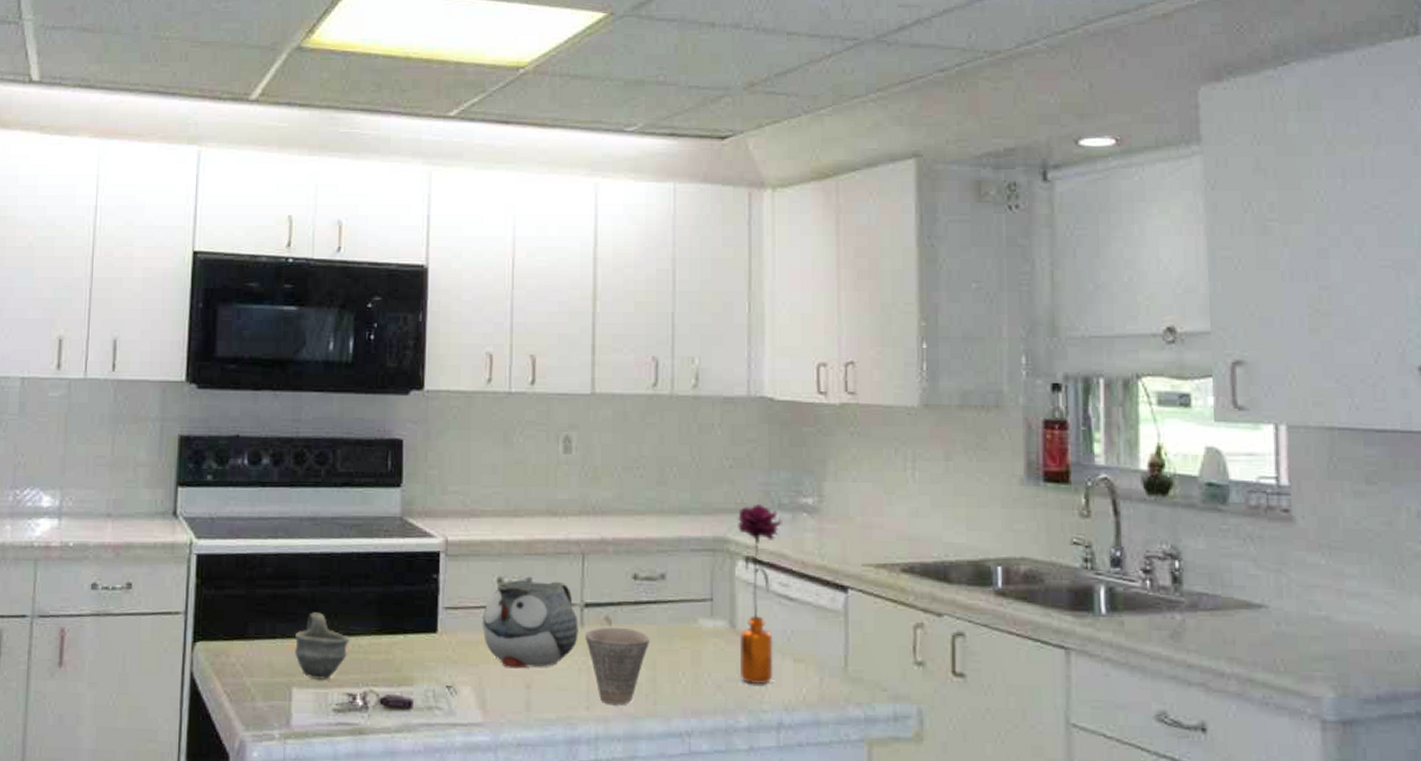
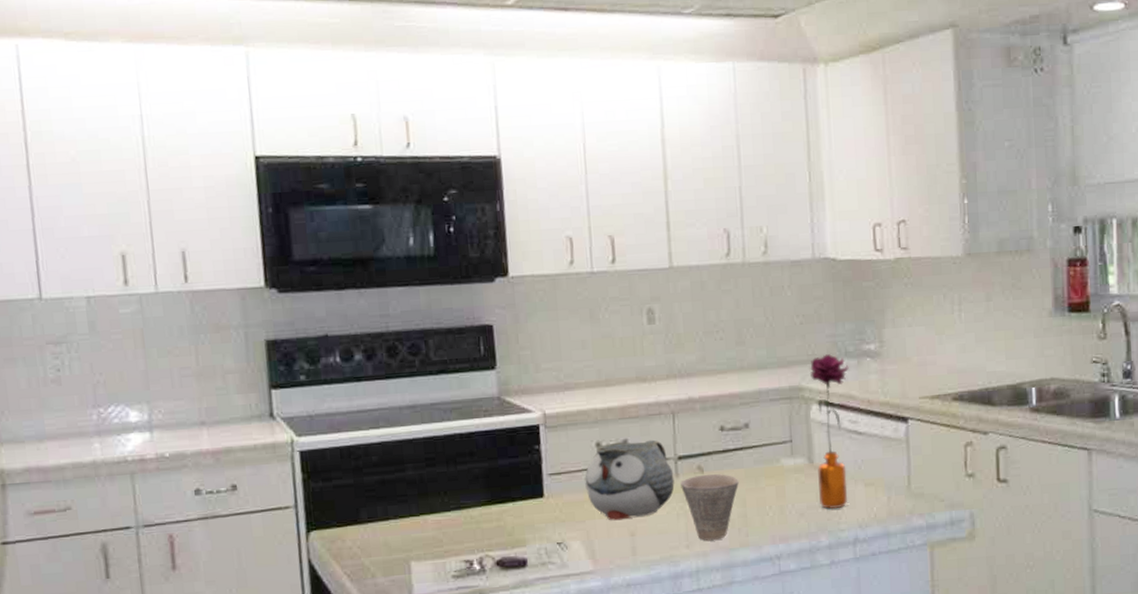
cup: present [295,612,350,679] -> none [408,491,461,552]

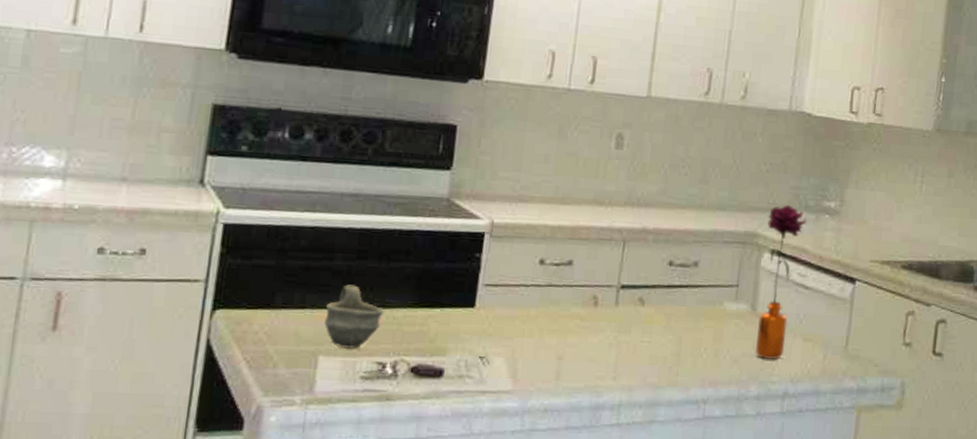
cup: none [408,491,461,552] -> present [324,284,384,349]
teapot: present [585,439,675,521] -> none [520,263,614,342]
cup: present [680,474,739,541] -> none [618,307,678,375]

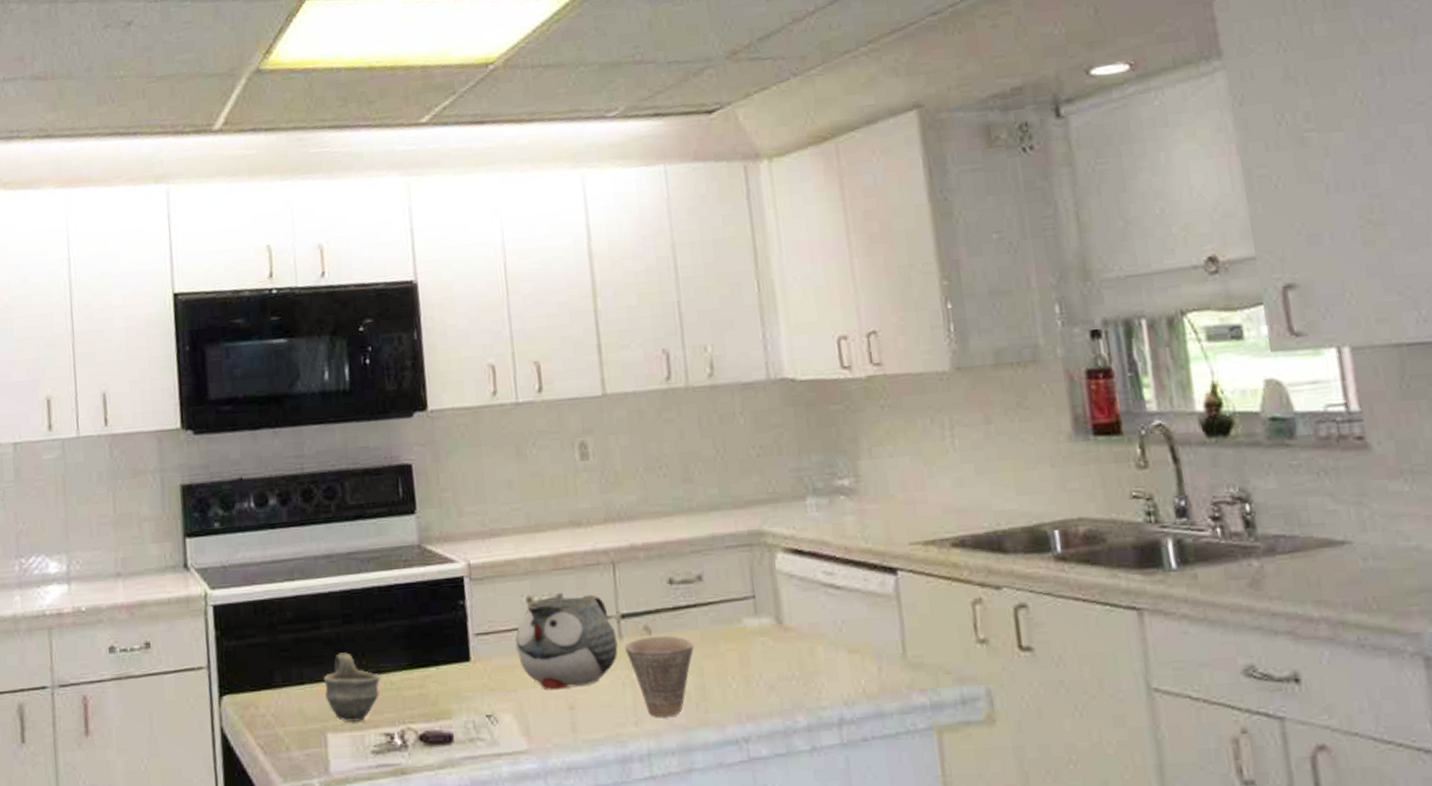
teapot: none [520,263,614,342] -> present [515,594,618,691]
cup: none [618,307,678,375] -> present [625,635,694,717]
flower: present [755,205,807,360] -> none [772,492,828,682]

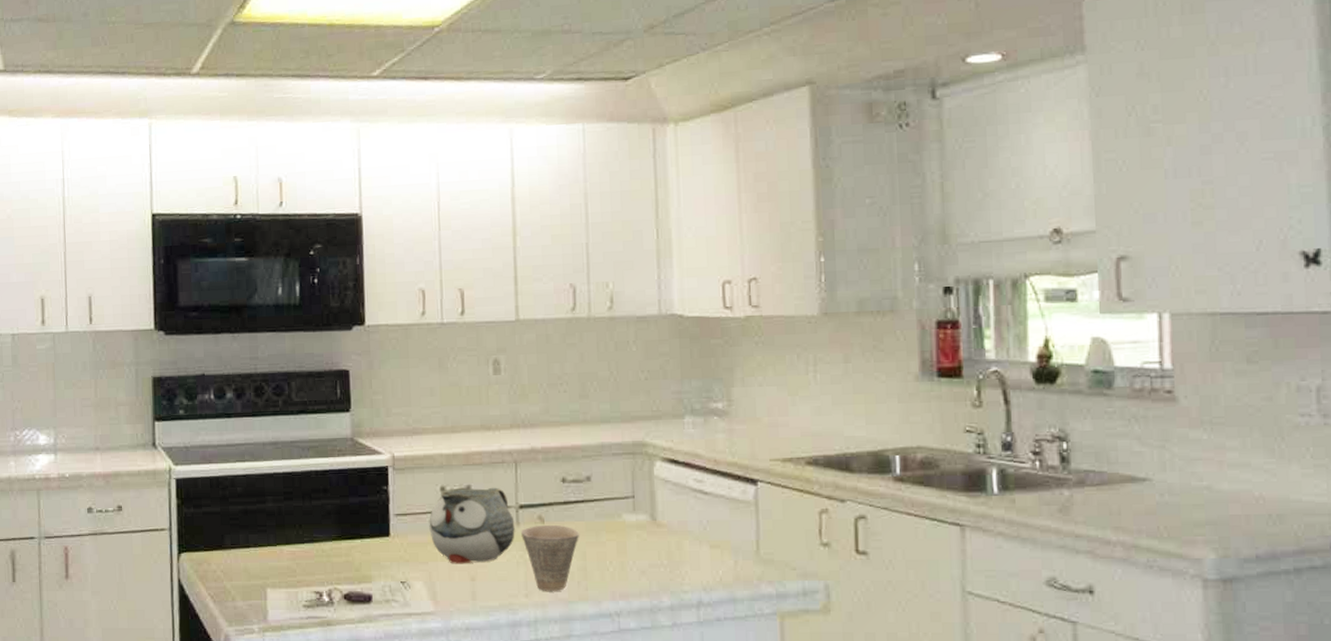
cup: present [324,652,381,722] -> none [266,523,314,580]

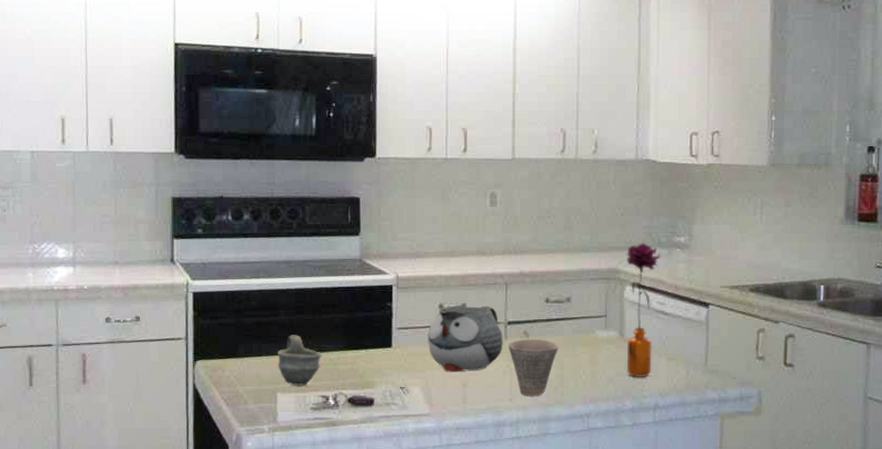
cup: none [266,523,314,580] -> present [278,335,322,386]
flower: none [654,411,695,570] -> present [627,243,661,378]

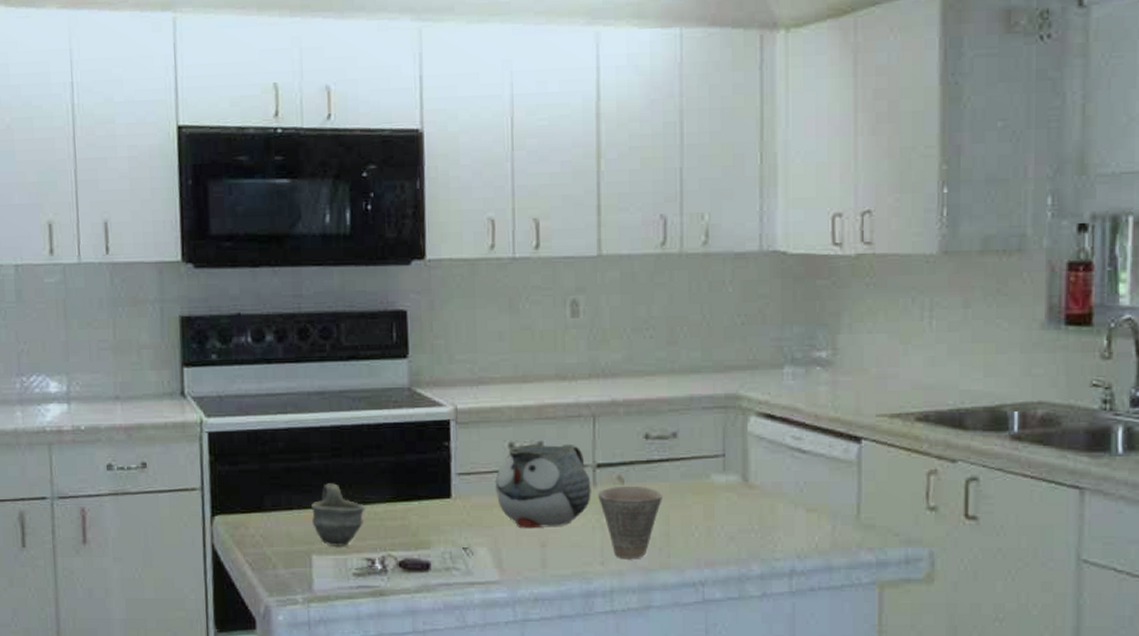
flower: present [627,243,661,378] -> none [750,360,795,535]

